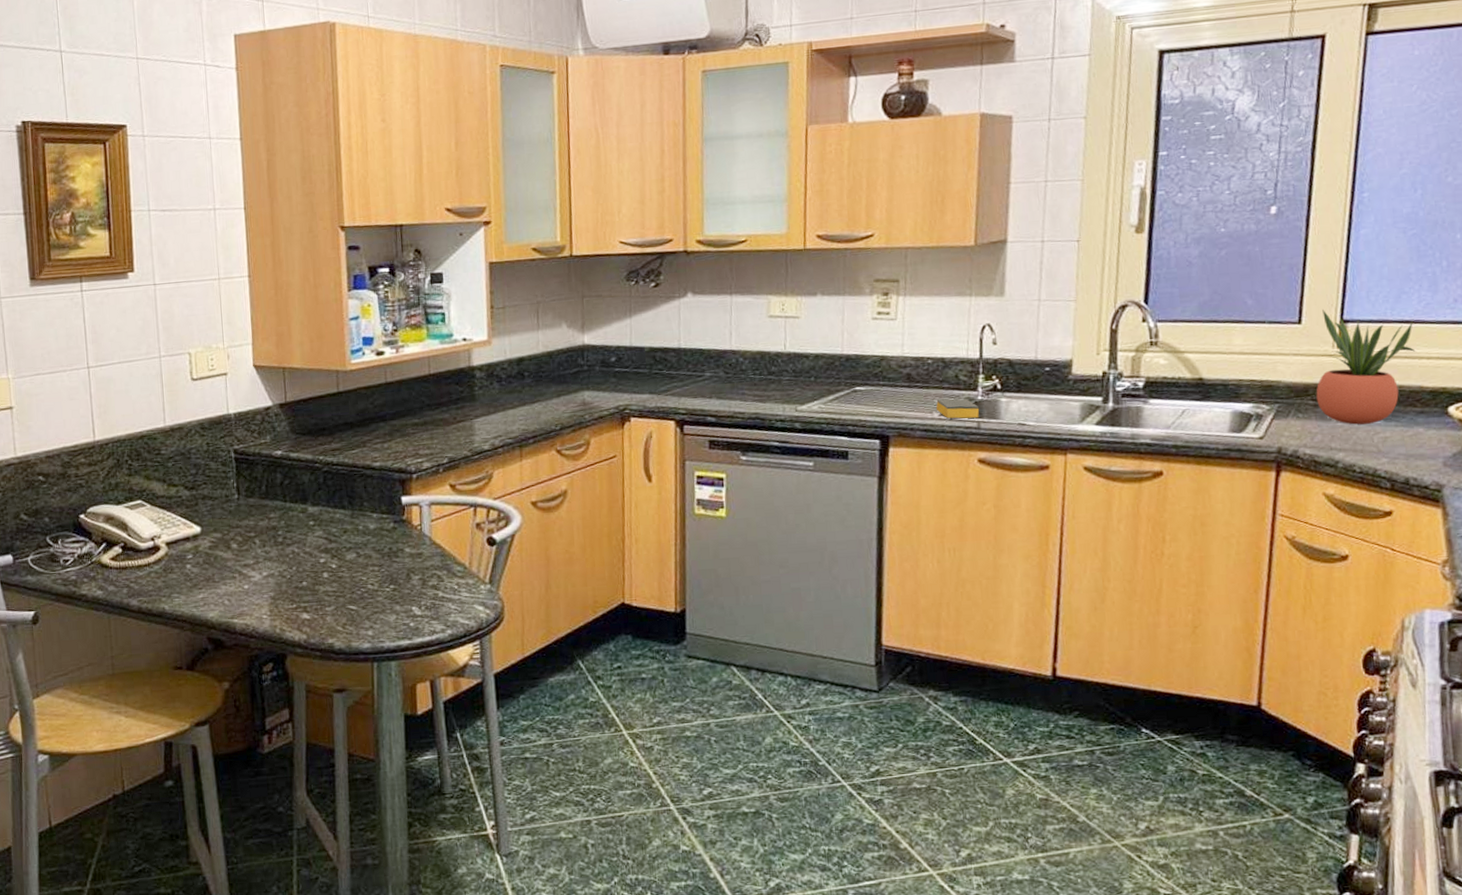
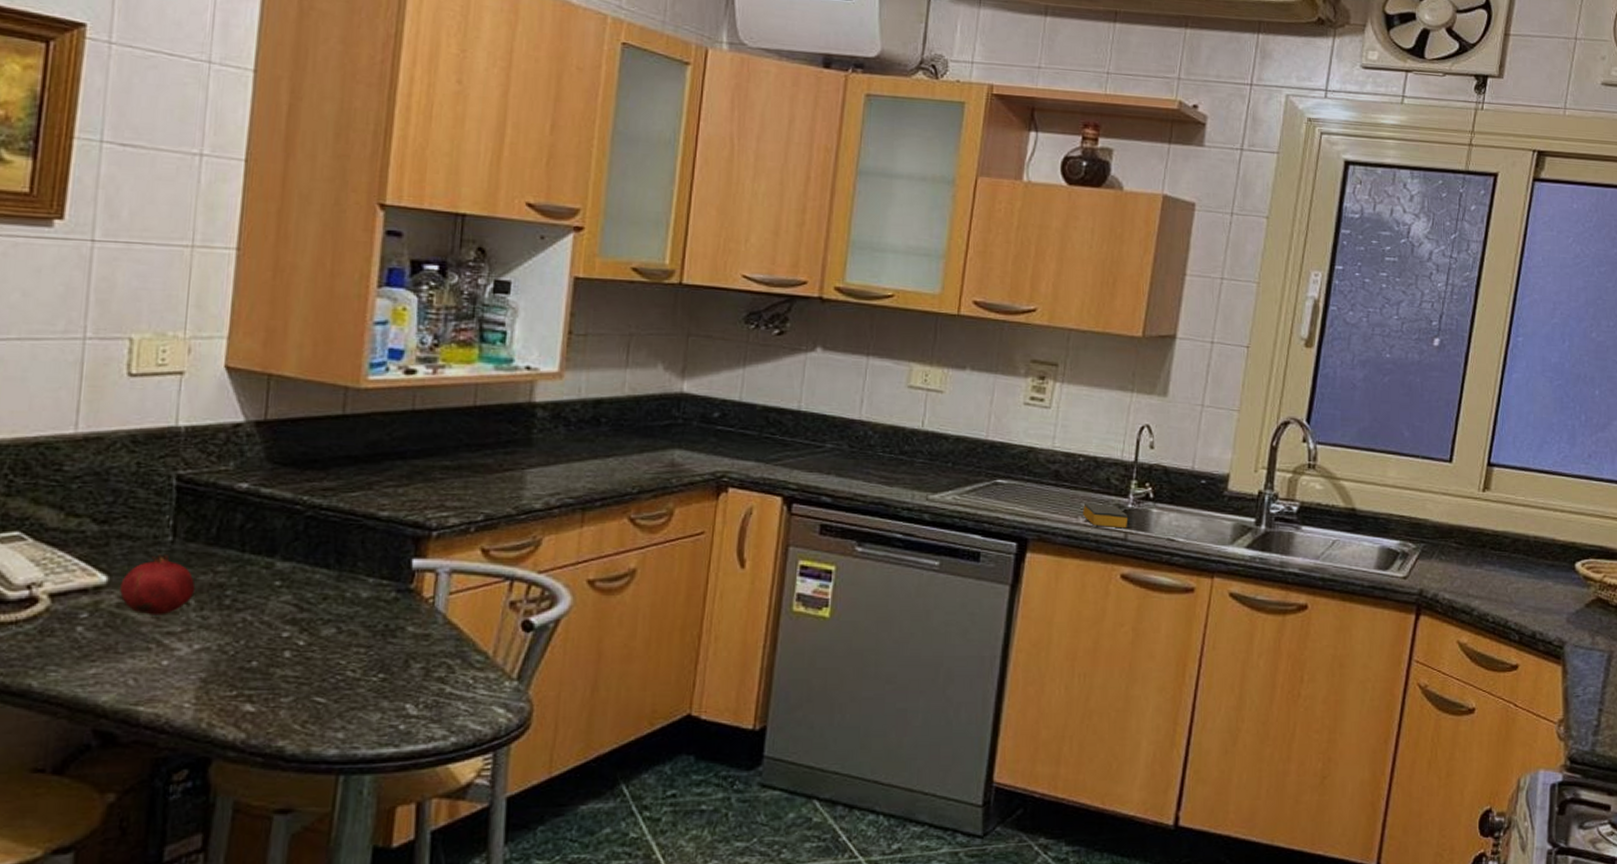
fruit: none [209,508,258,553] -> present [120,553,196,615]
potted plant: present [1316,309,1416,425] -> none [1459,449,1552,573]

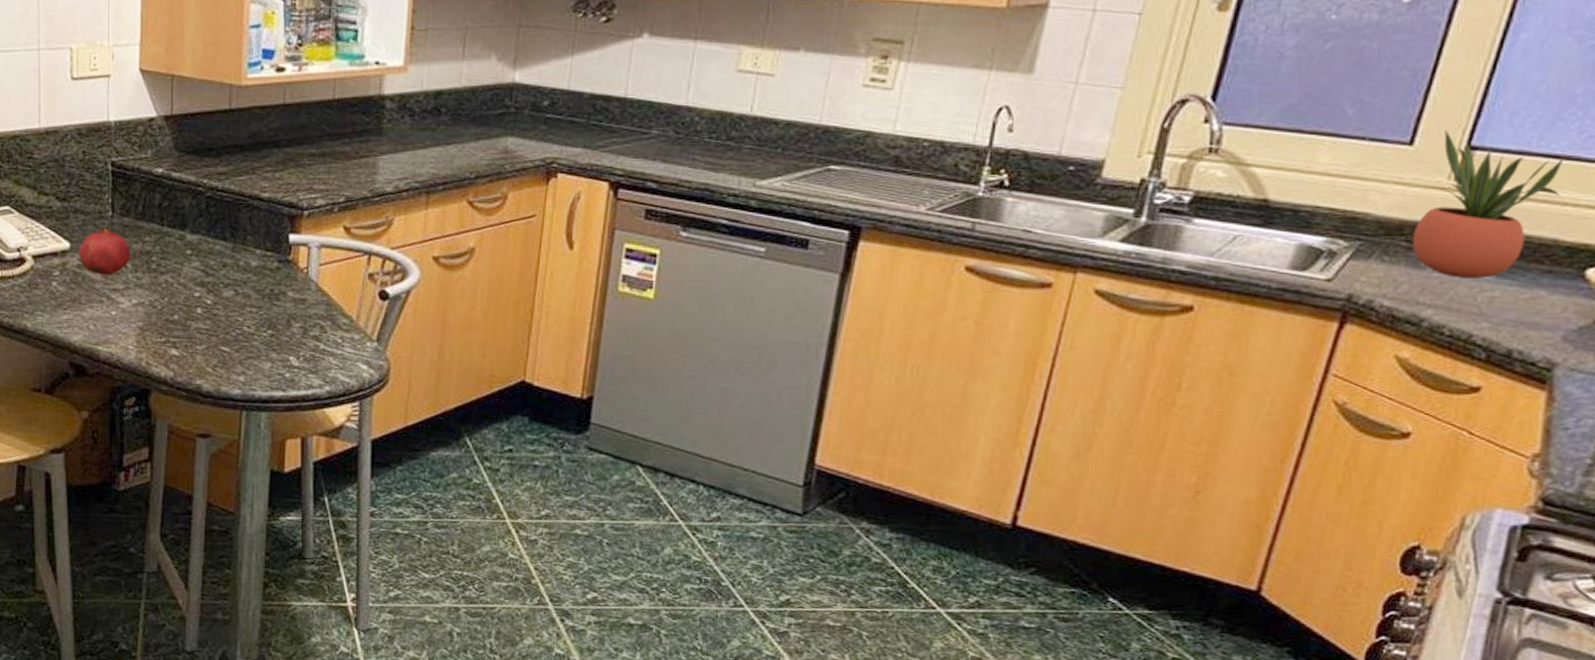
sponge: present [1082,503,1129,529] -> none [923,191,978,218]
potted plant: none [1459,449,1552,573] -> present [1412,129,1565,279]

